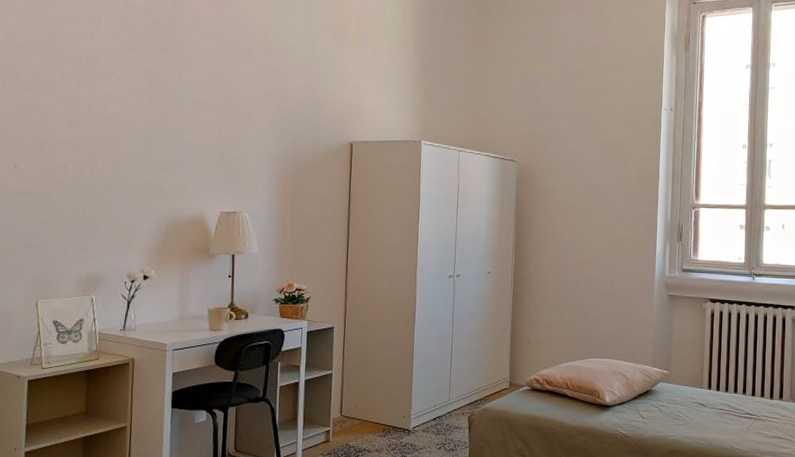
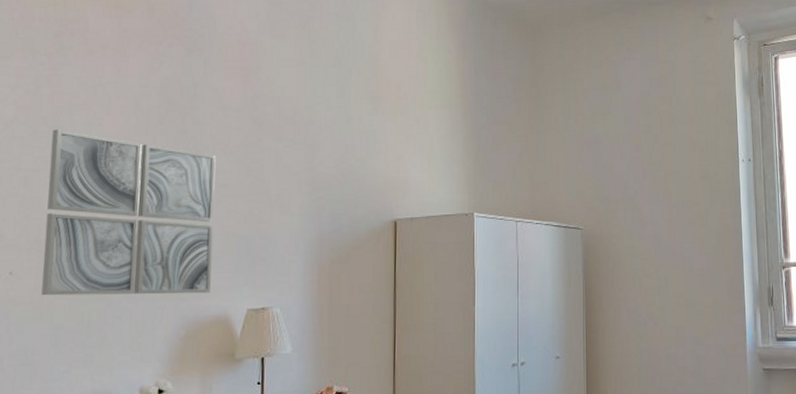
wall art: none [42,40,194,196] -> present [41,129,216,296]

